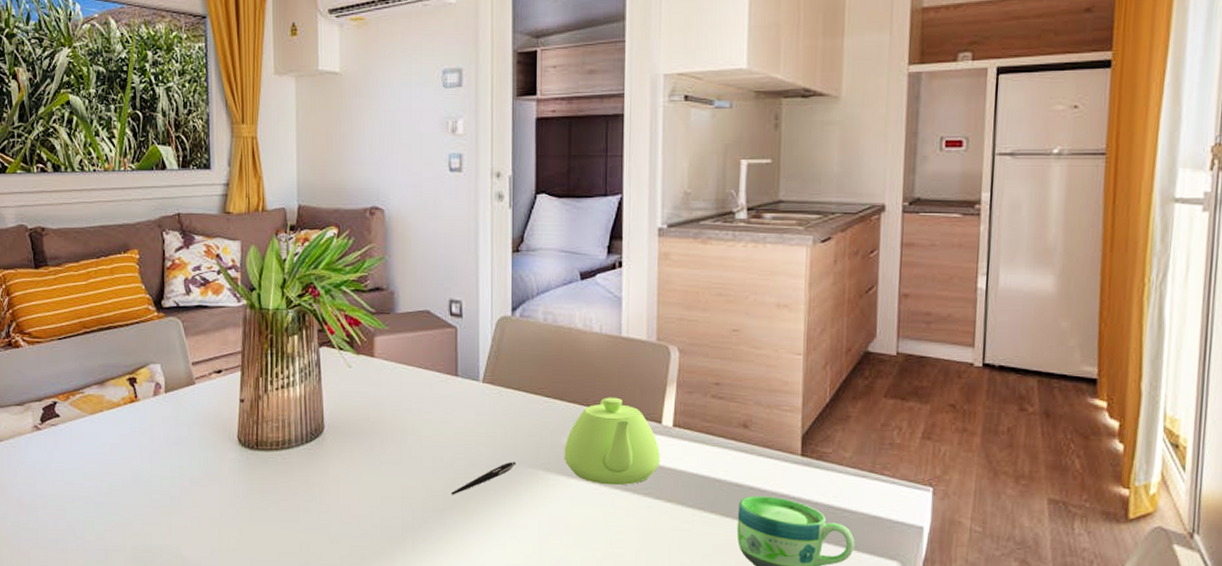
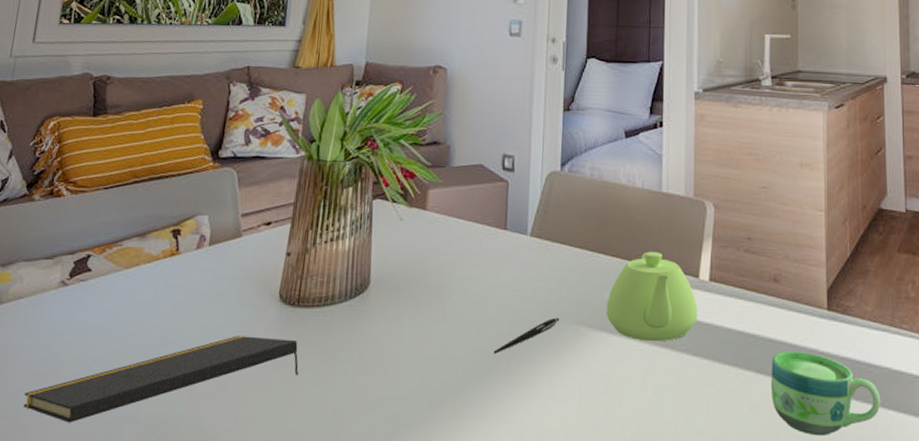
notepad: none [21,476,264,550] -> present [23,336,299,423]

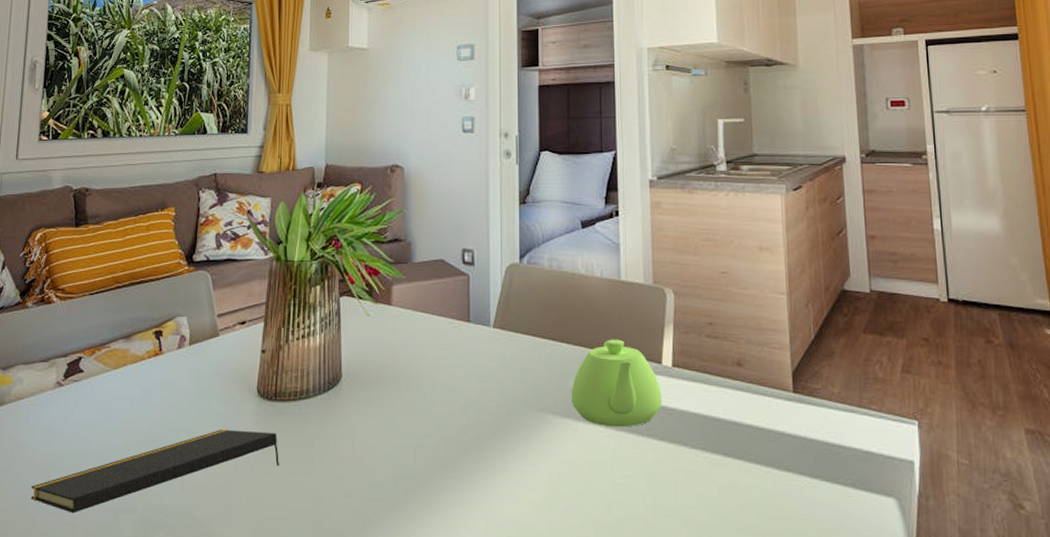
pen: present [493,317,560,354] -> none [463,406,526,442]
cup: present [770,351,881,437] -> none [738,434,852,518]

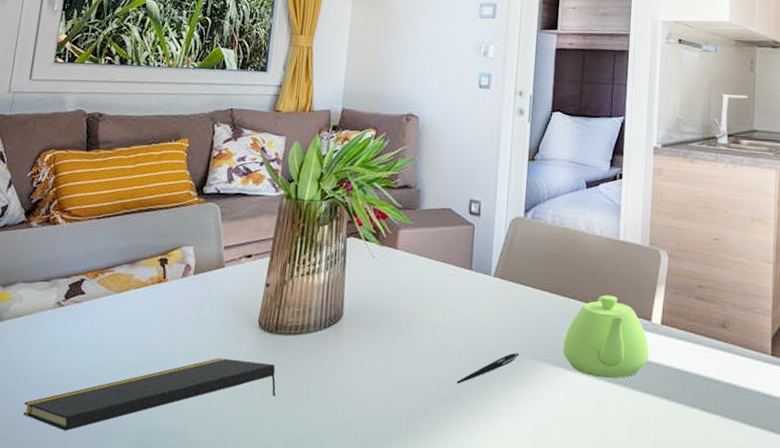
pen: none [463,406,526,442] -> present [456,352,519,384]

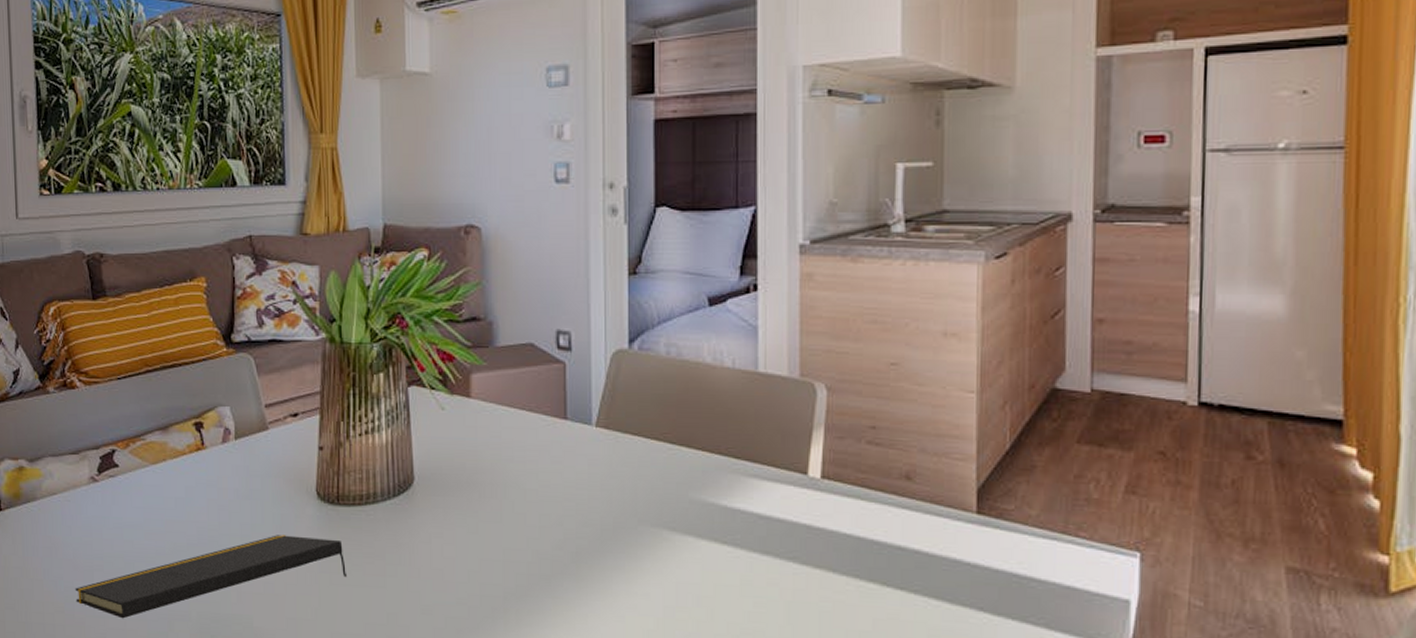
pen: present [456,352,519,384] -> none [560,519,636,559]
teapot: present [563,295,649,379] -> none [692,443,807,548]

